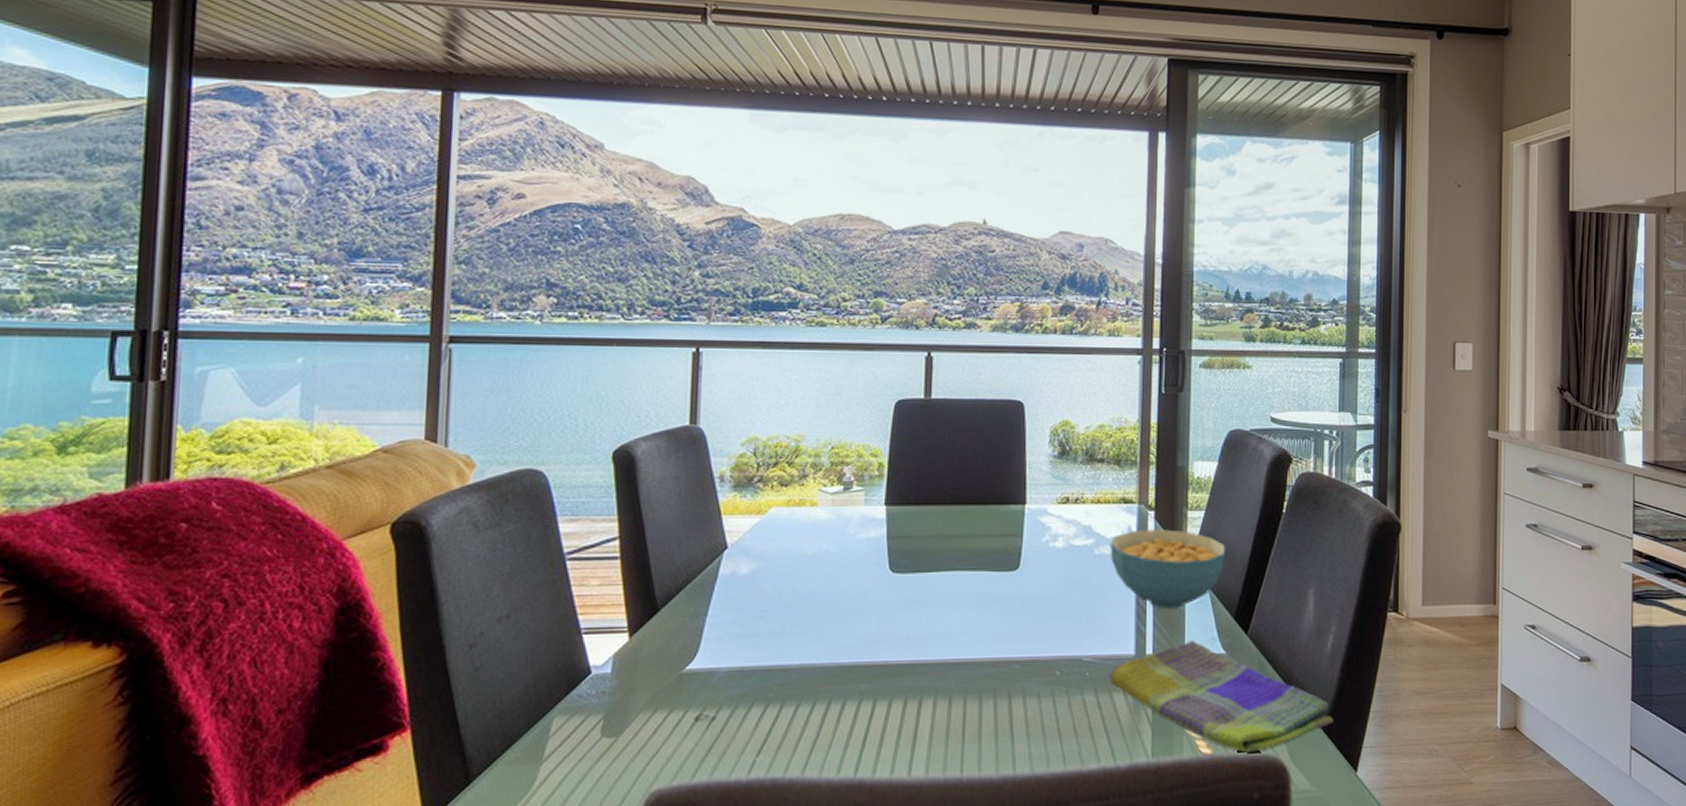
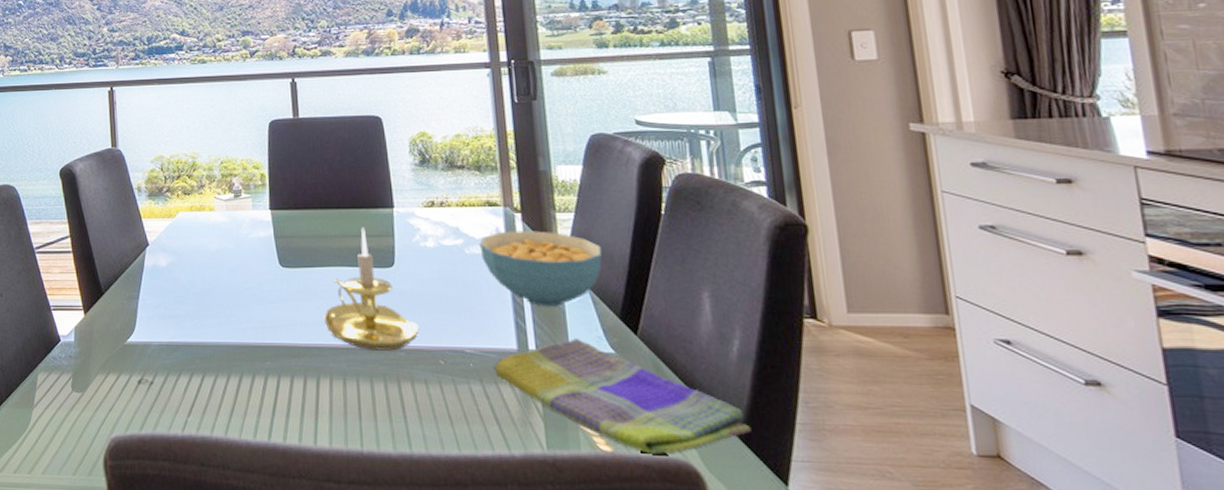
candle holder: none [934,526,1038,664] -> present [323,228,419,351]

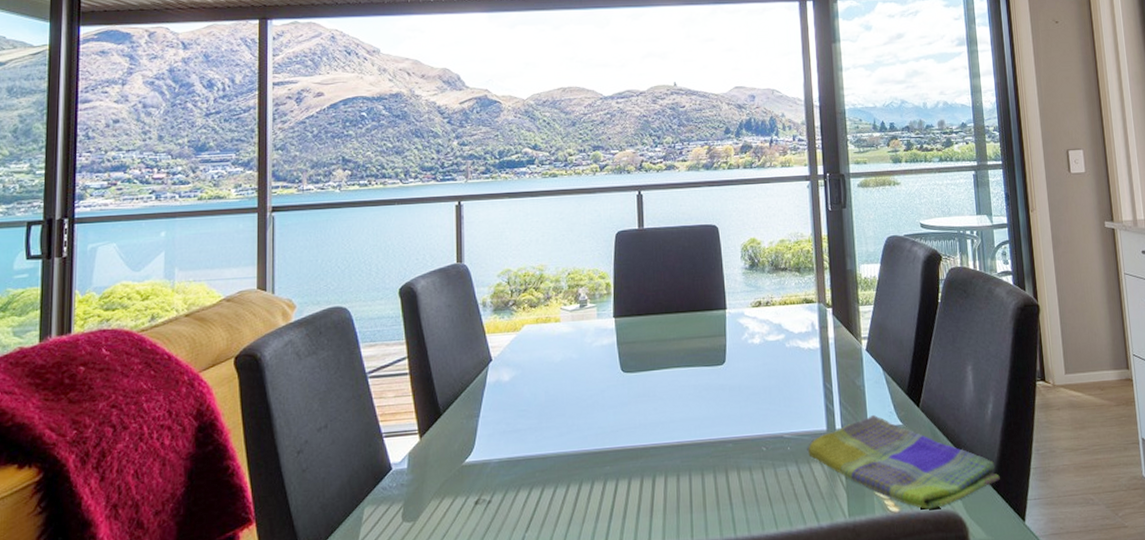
candle holder: present [323,228,419,351] -> none [660,329,745,445]
cereal bowl: present [479,231,602,308] -> none [798,322,894,390]

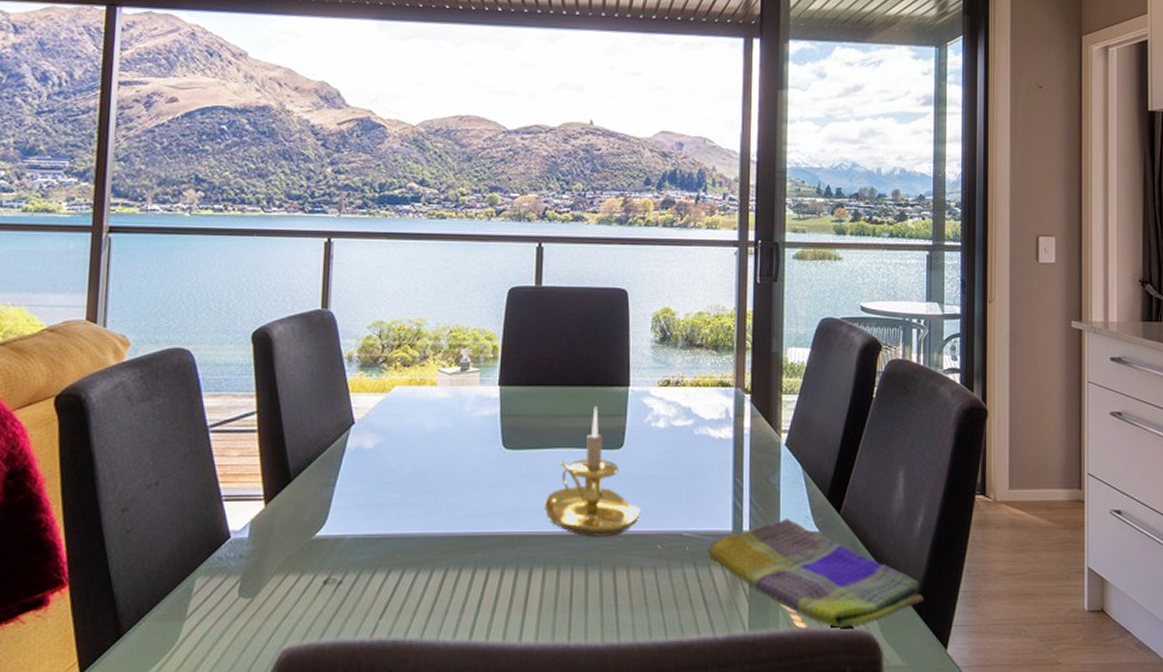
candle holder: none [660,329,745,445] -> present [544,406,641,537]

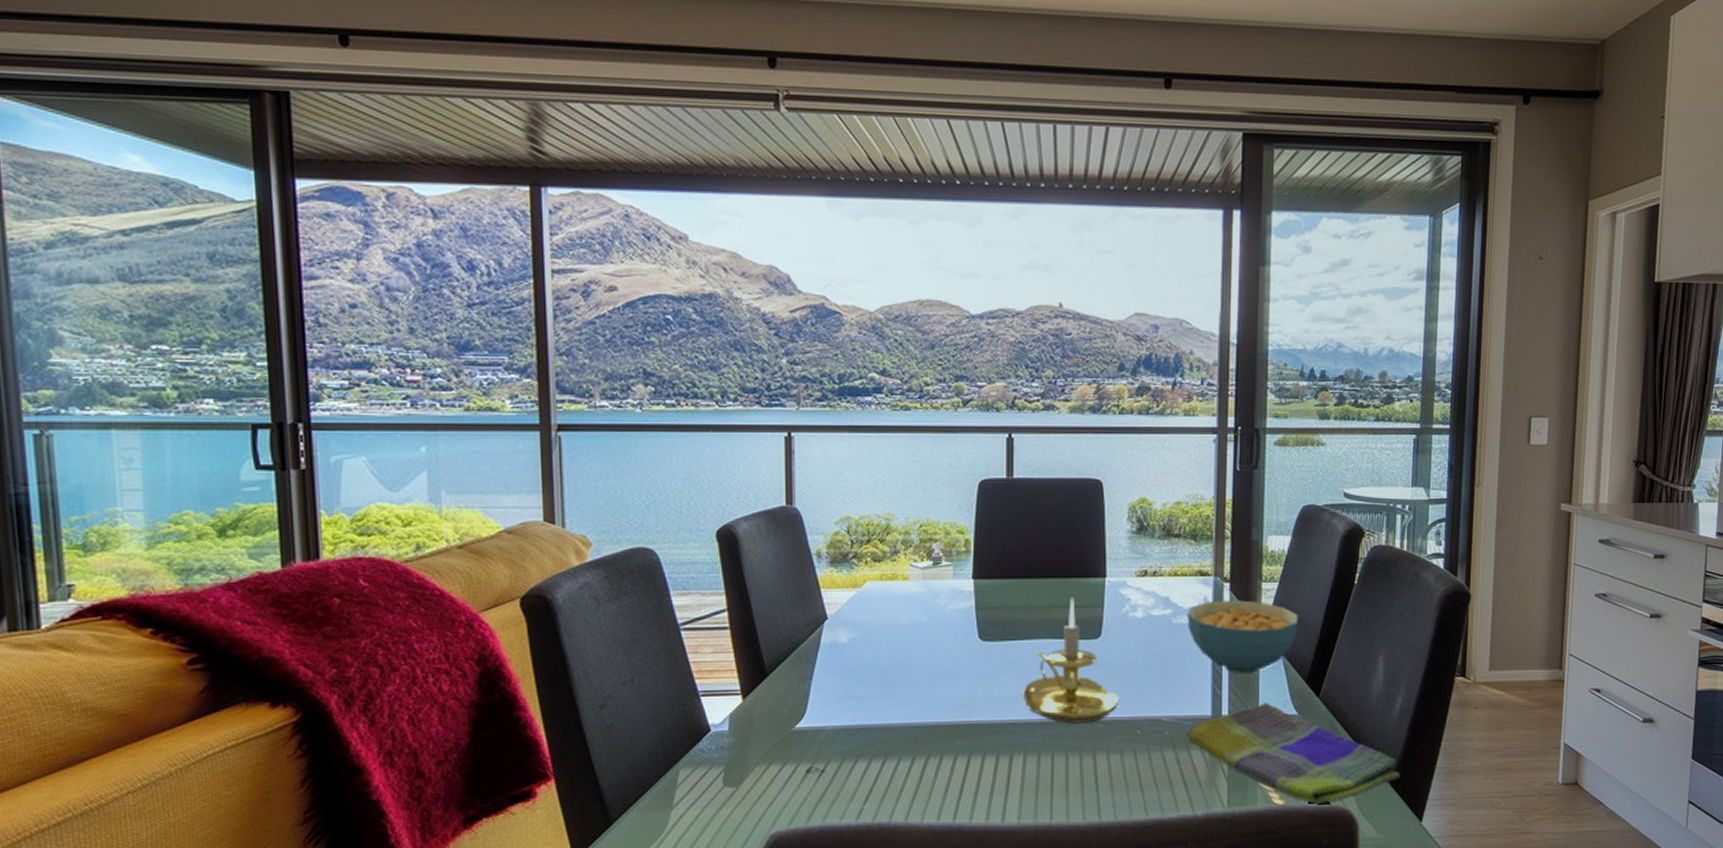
cereal bowl: none [708,412,819,488] -> present [1187,600,1299,674]

